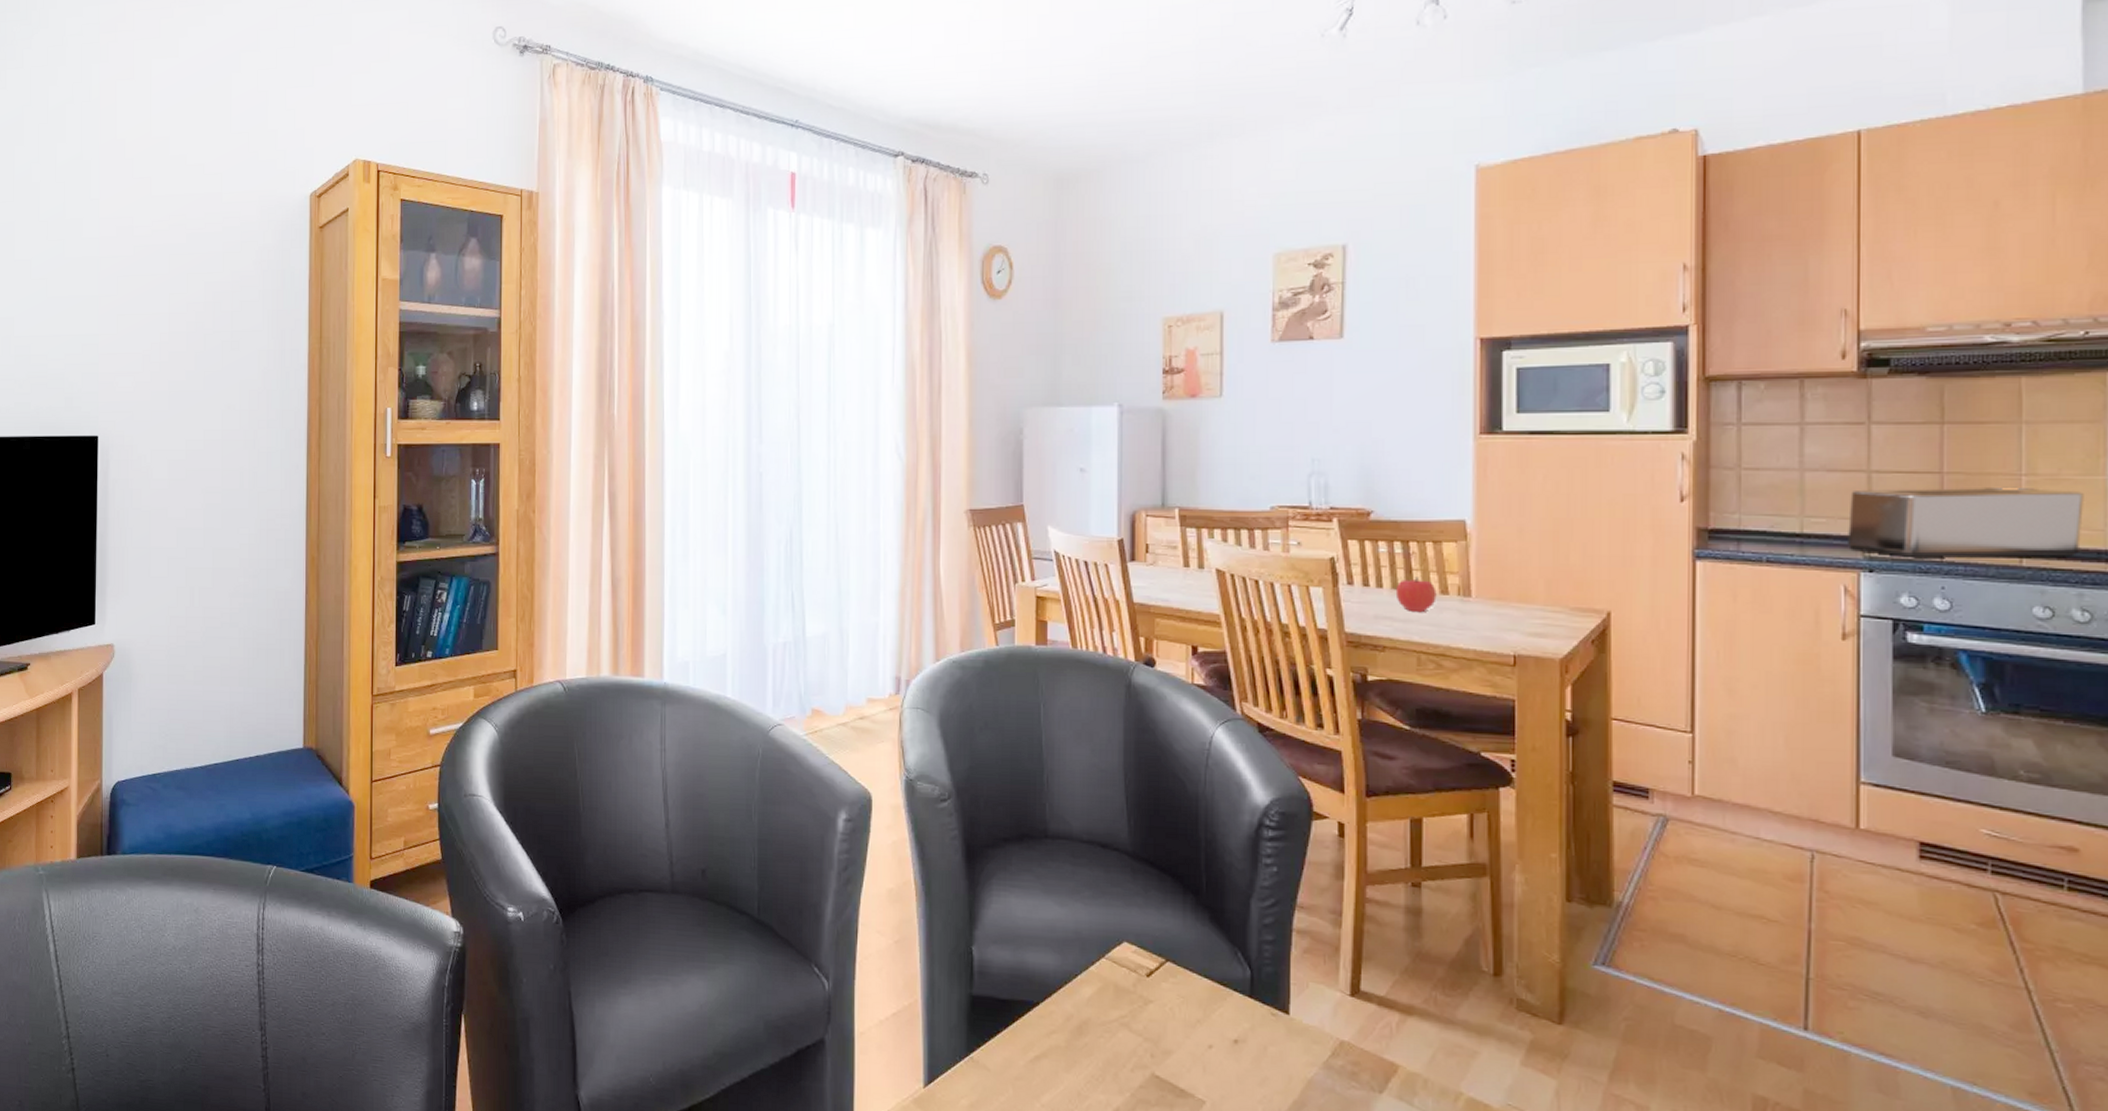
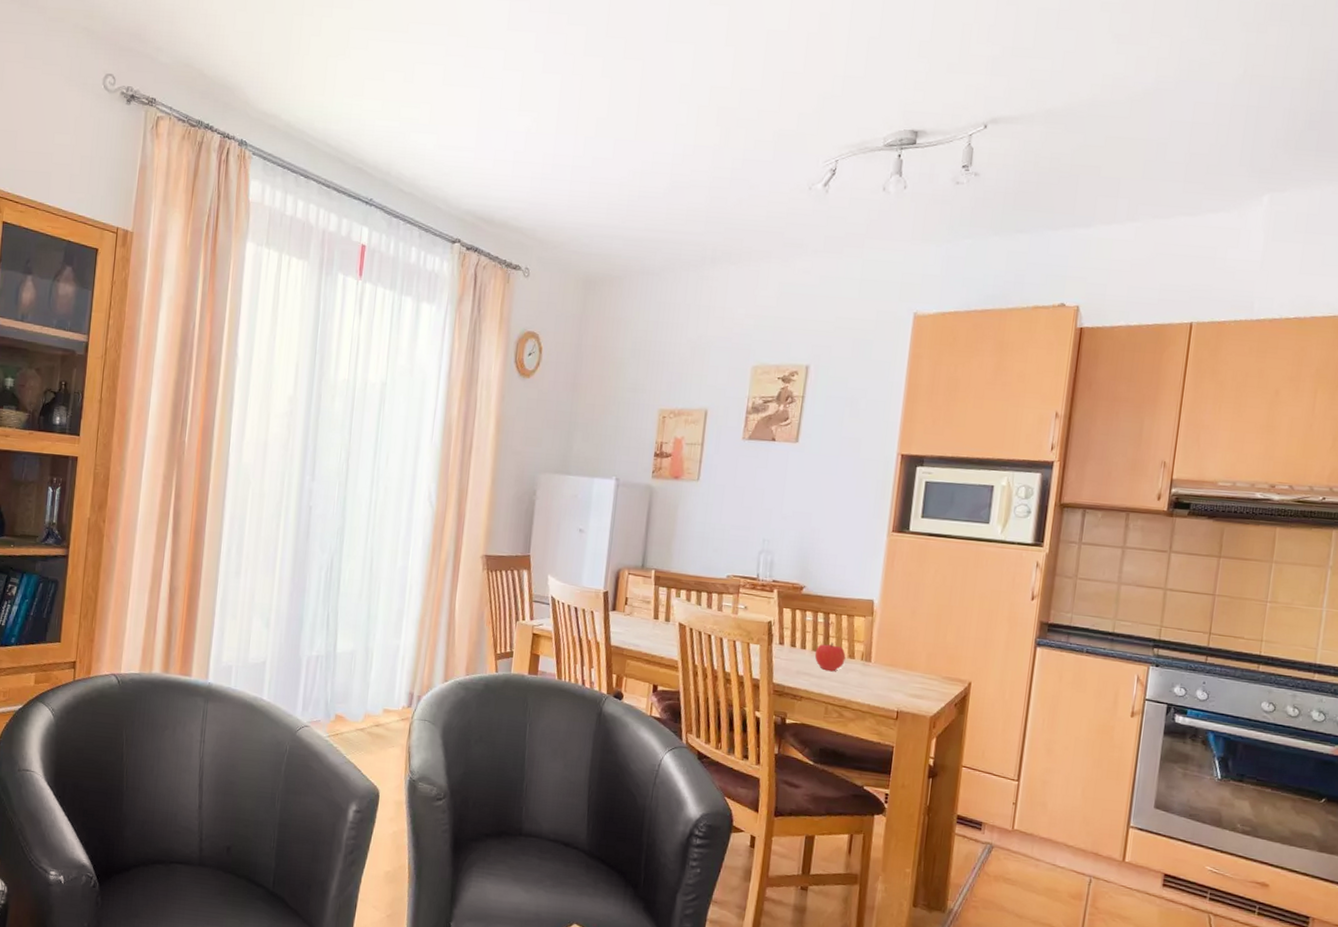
toaster: present [1848,488,2084,559] -> none [1144,602,1306,667]

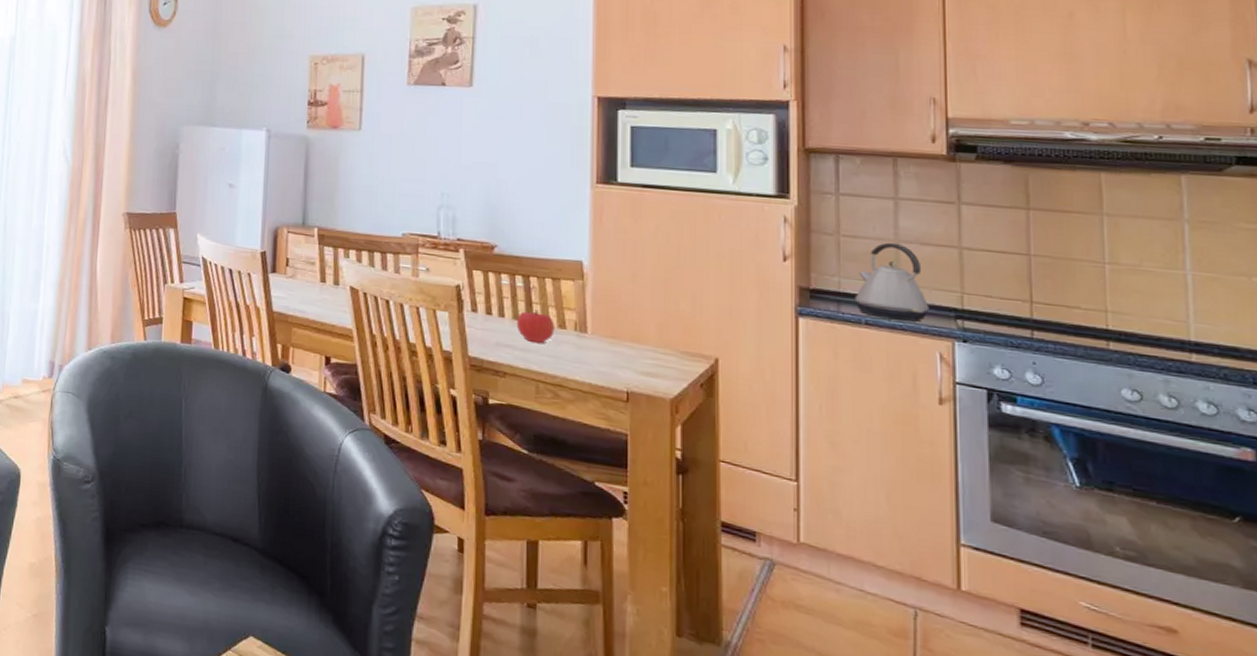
kettle: none [1081,584,1136,650] -> present [854,242,930,322]

